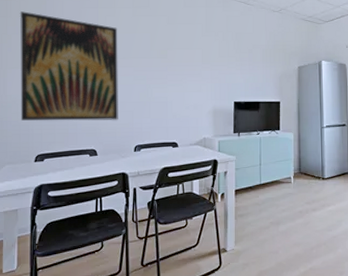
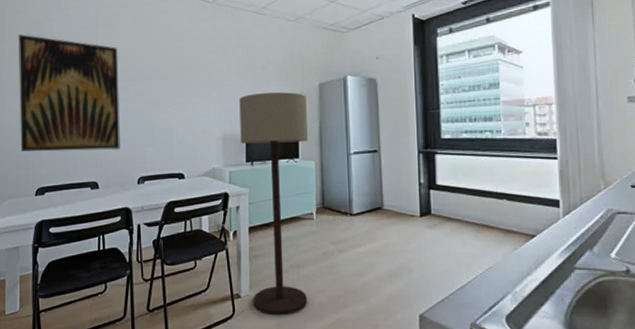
floor lamp: none [228,73,288,267] -> present [239,92,308,316]

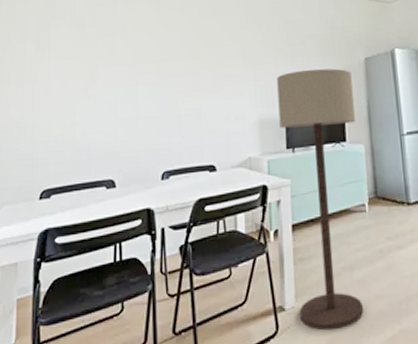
wall art: present [17,34,120,152] -> none [23,15,141,148]

